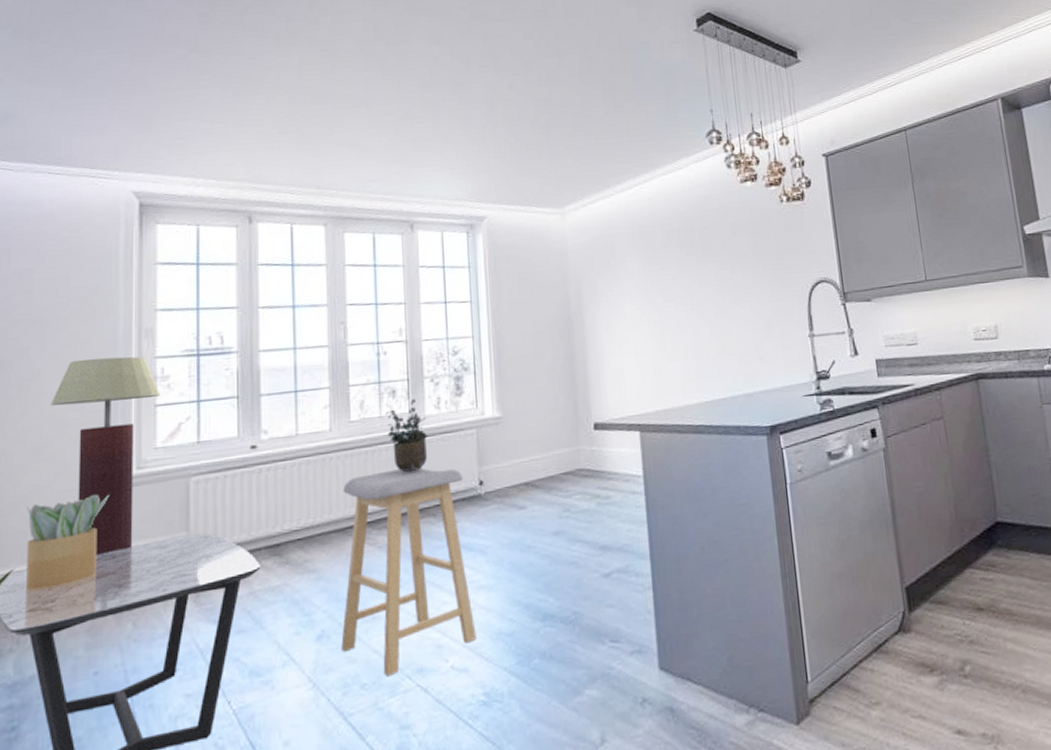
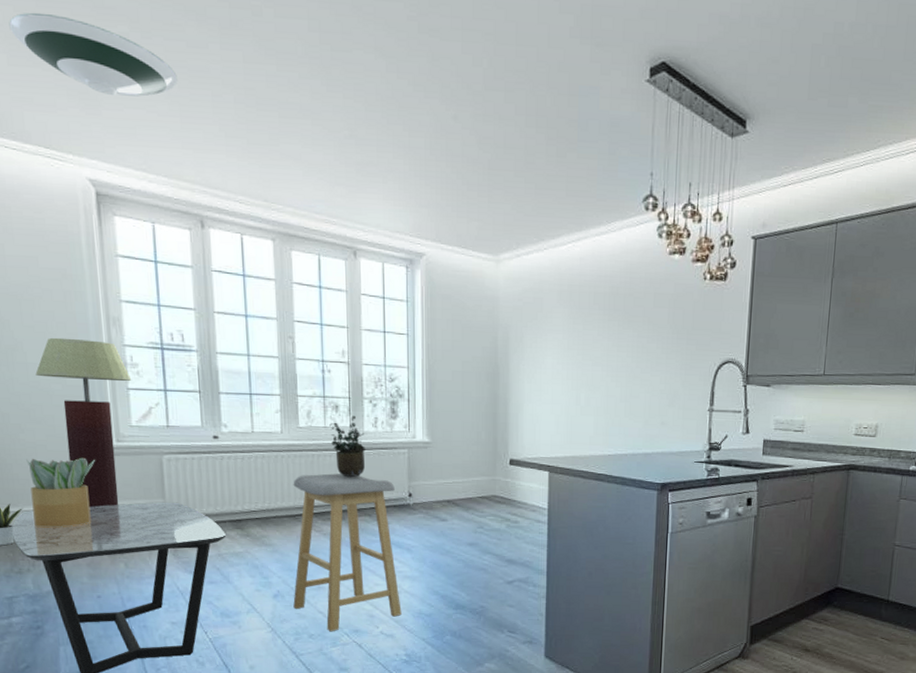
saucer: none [68,48,232,112] -> present [9,12,178,97]

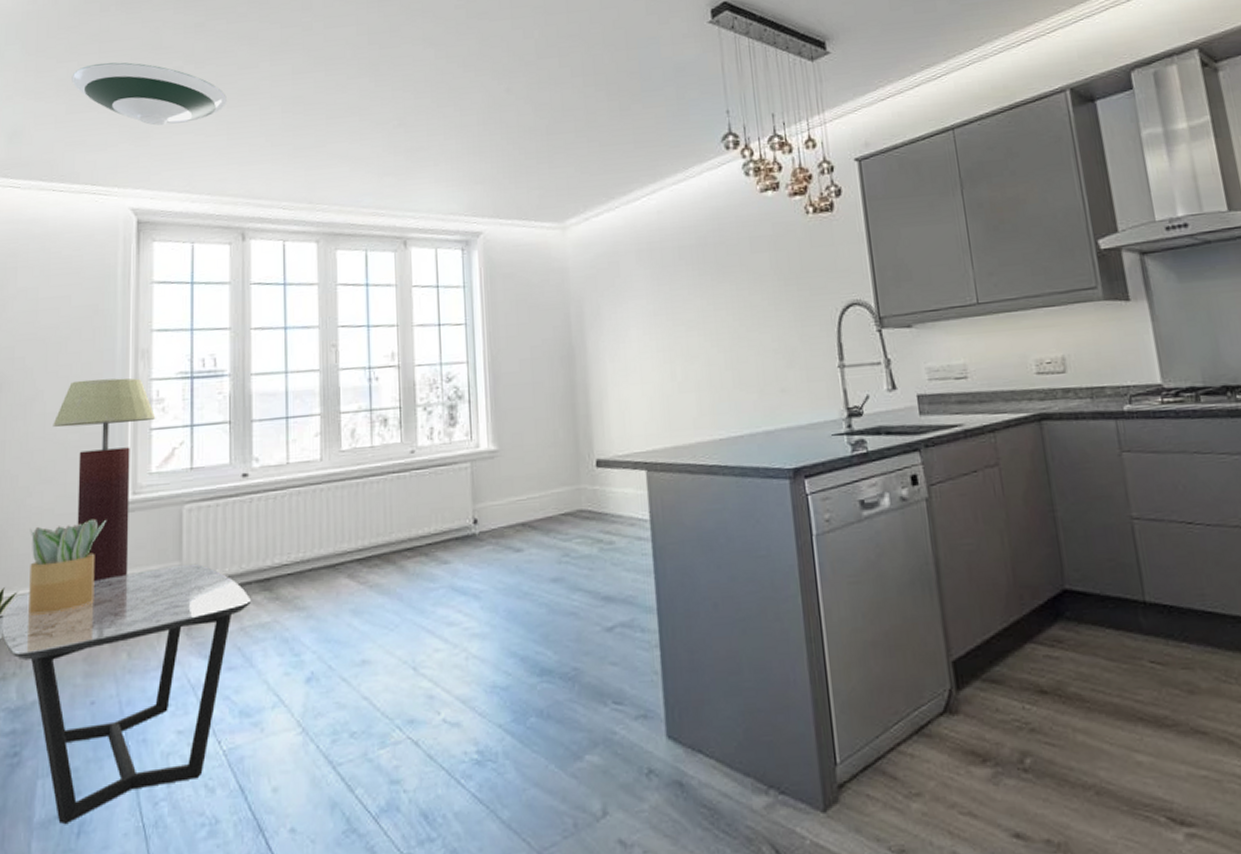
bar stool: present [293,473,402,632] -> none [330,502,470,726]
potted plant: present [329,415,365,478] -> none [377,428,420,508]

